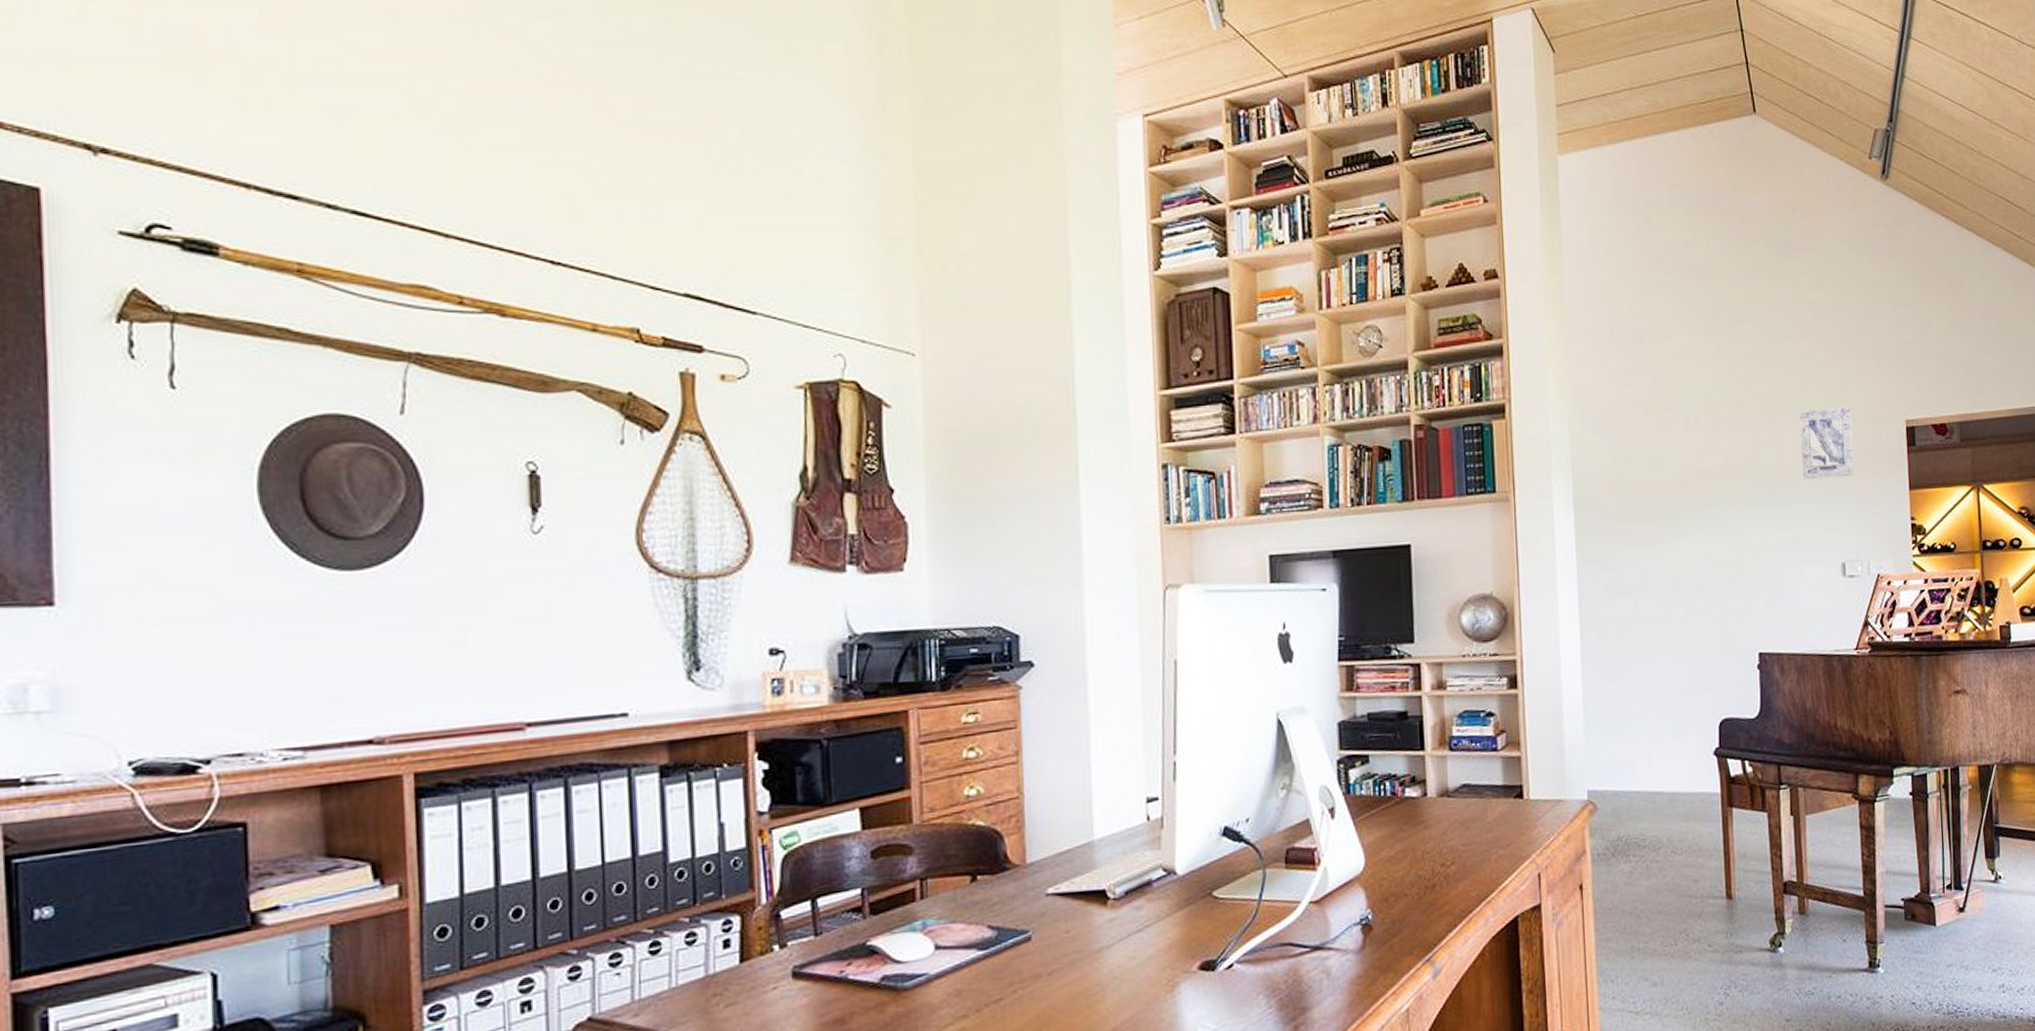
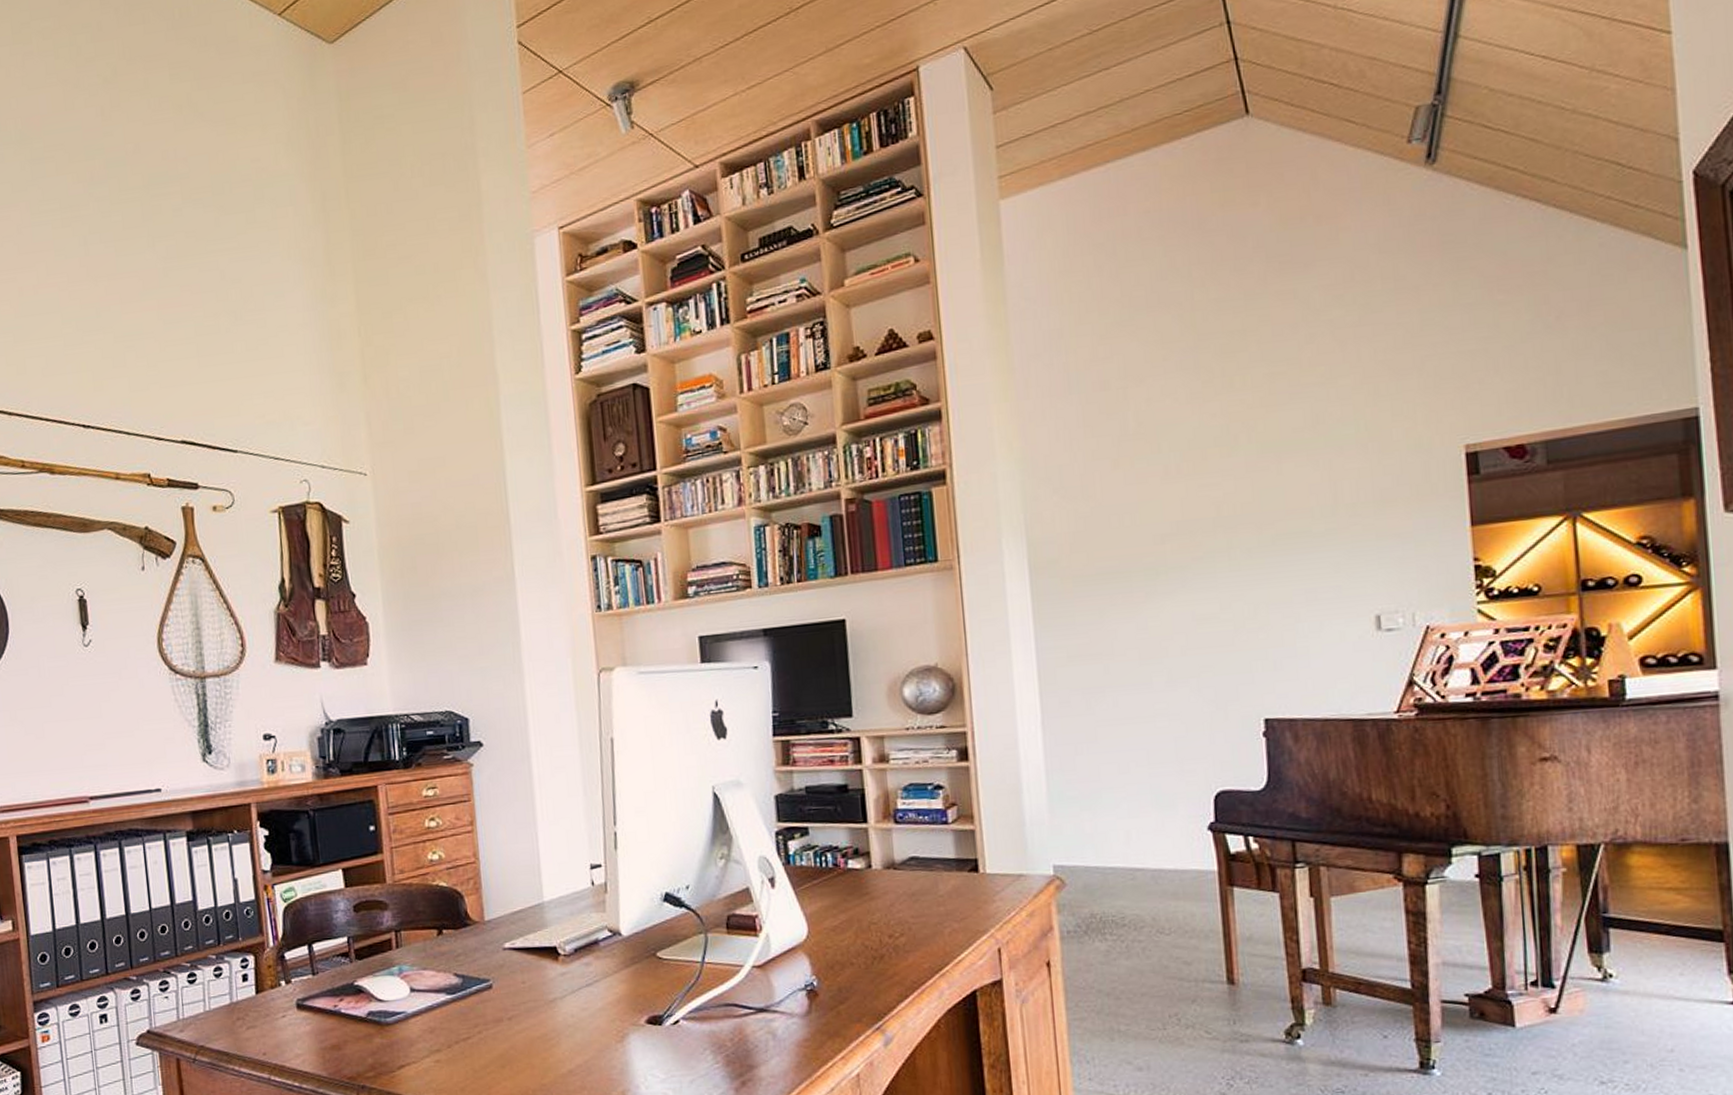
wall art: present [1799,406,1855,479] -> none [1313,435,1393,523]

